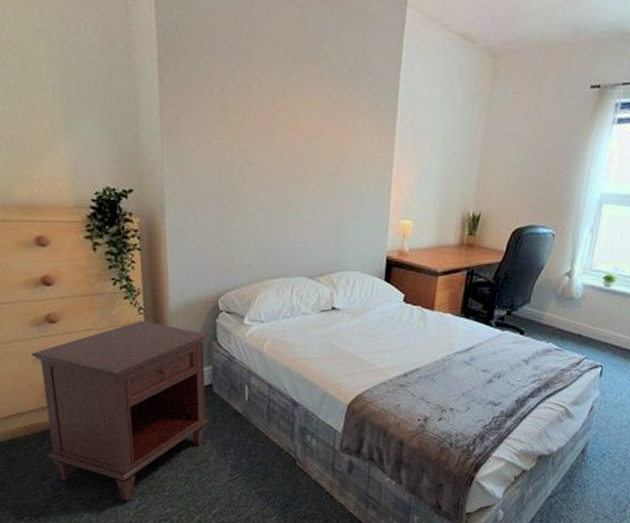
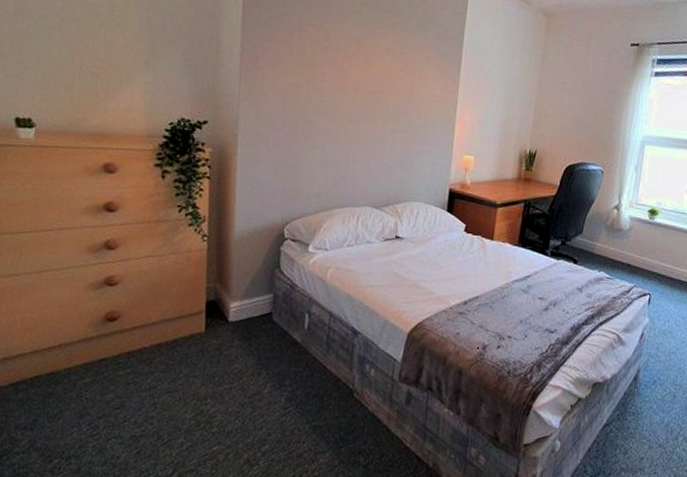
nightstand: present [31,321,210,501] -> none [84,248,274,439]

